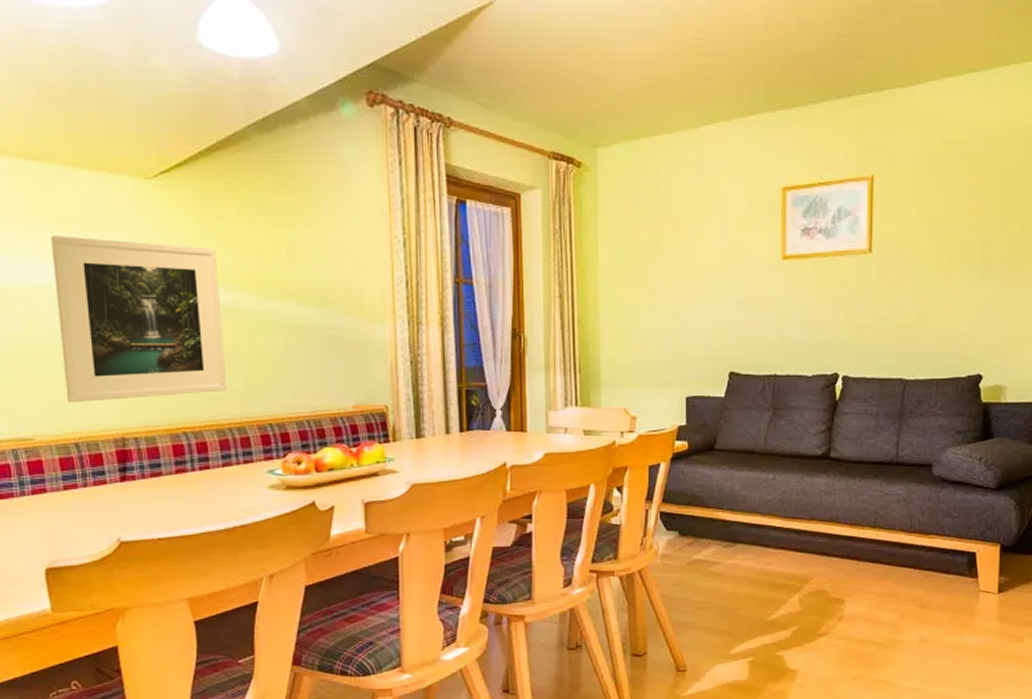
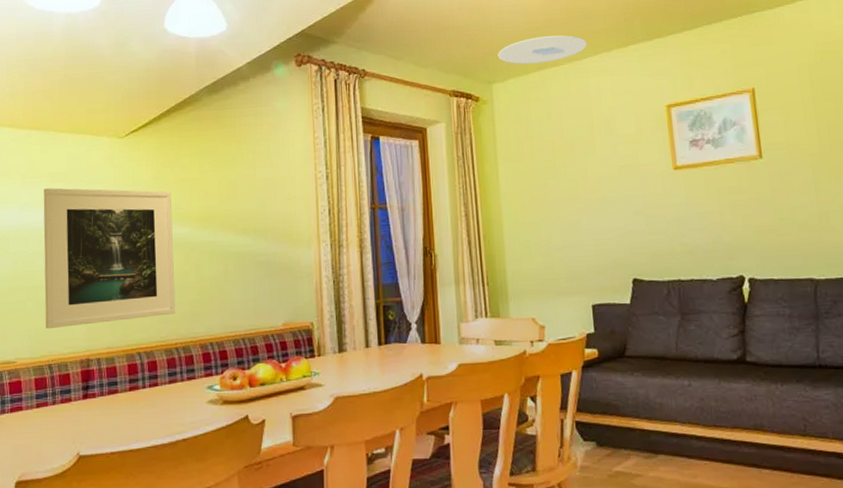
ceiling light: none [605,96,705,128] -> present [497,35,587,65]

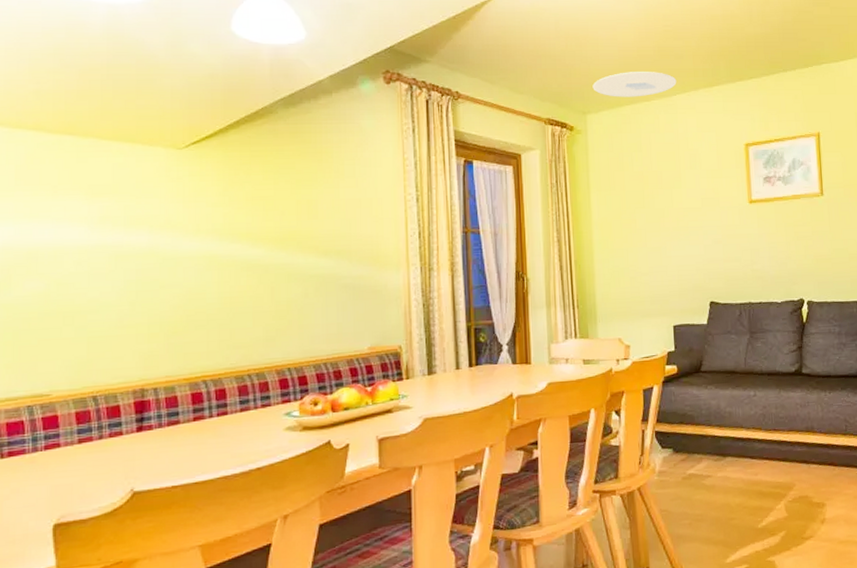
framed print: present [43,188,175,330] -> none [82,202,247,358]

